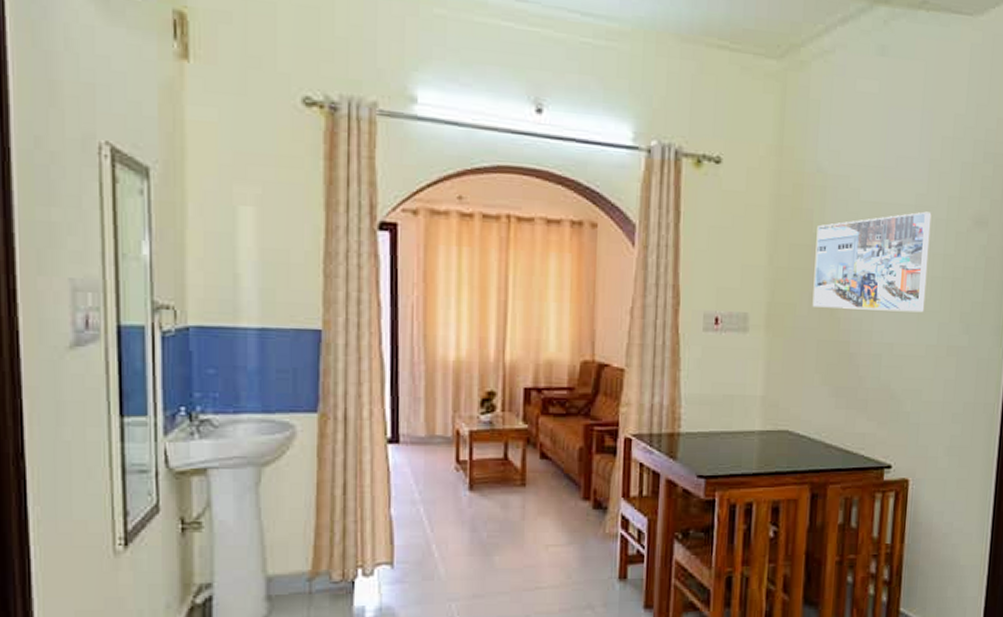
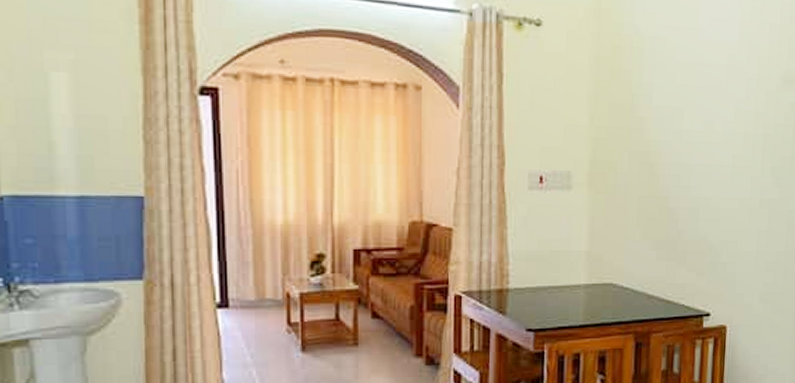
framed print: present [812,211,932,313] -> none [632,71,743,168]

